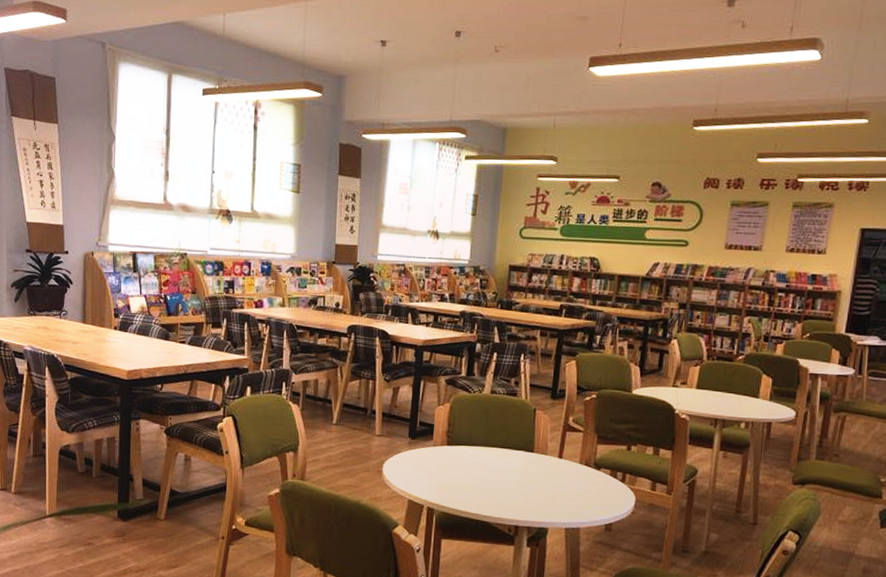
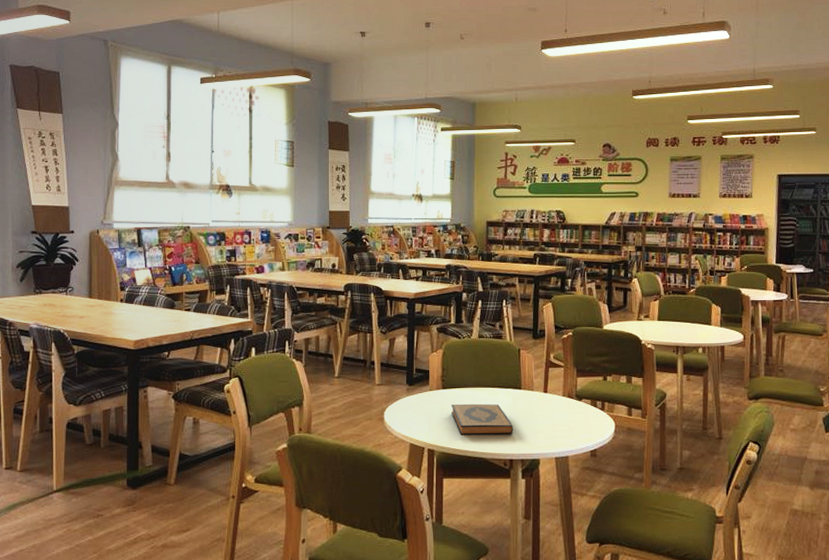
hardback book: none [455,462,522,499] -> present [451,403,513,436]

